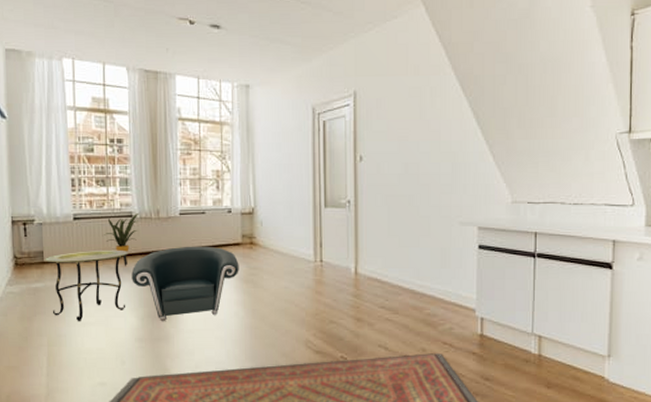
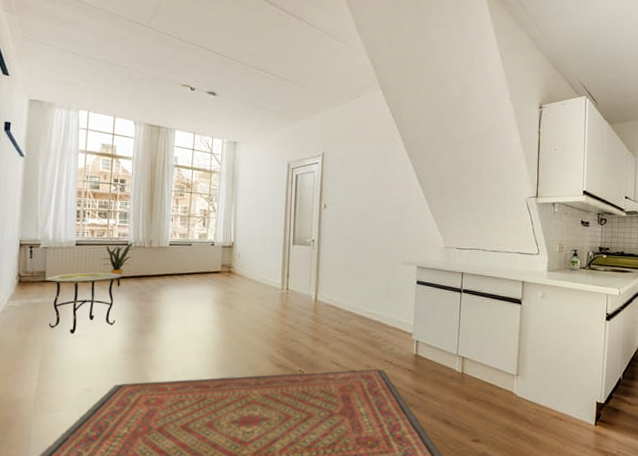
armchair: present [131,246,239,322] -> none [123,272,218,336]

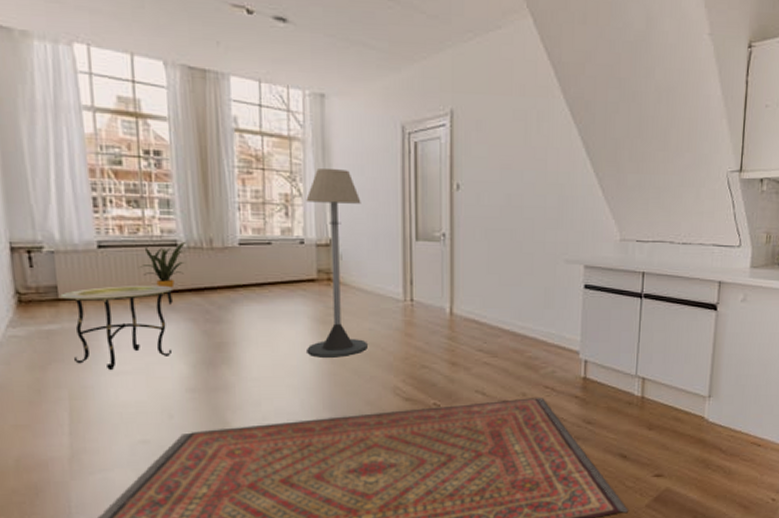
floor lamp: none [209,193,256,331] -> present [306,169,368,358]

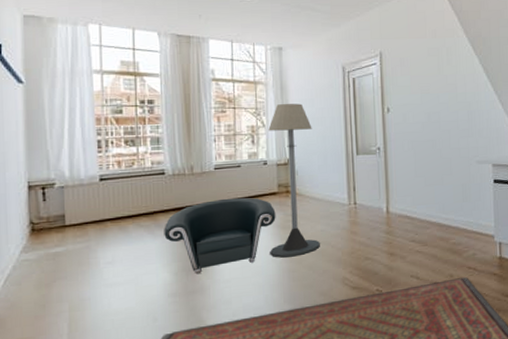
side table: present [60,284,173,371] -> none [67,207,160,284]
house plant: present [138,241,187,304] -> none [132,169,172,223]
armchair: none [178,281,315,369] -> present [164,197,276,275]

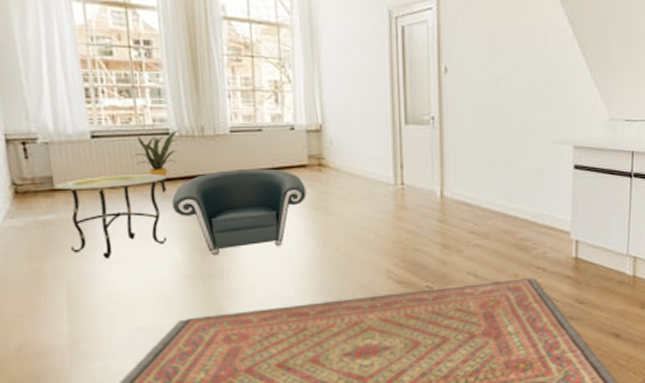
side table: none [67,207,160,284] -> present [55,173,167,260]
house plant: none [132,169,172,223] -> present [132,129,179,193]
floor lamp: present [268,103,320,258] -> none [295,55,360,243]

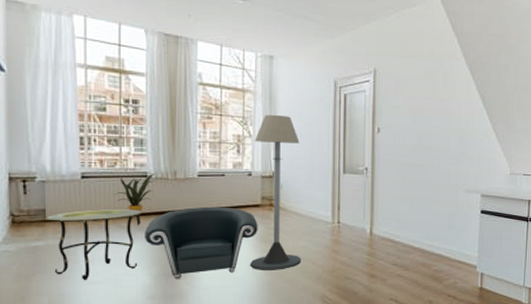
floor lamp: none [295,55,360,243] -> present [250,115,301,270]

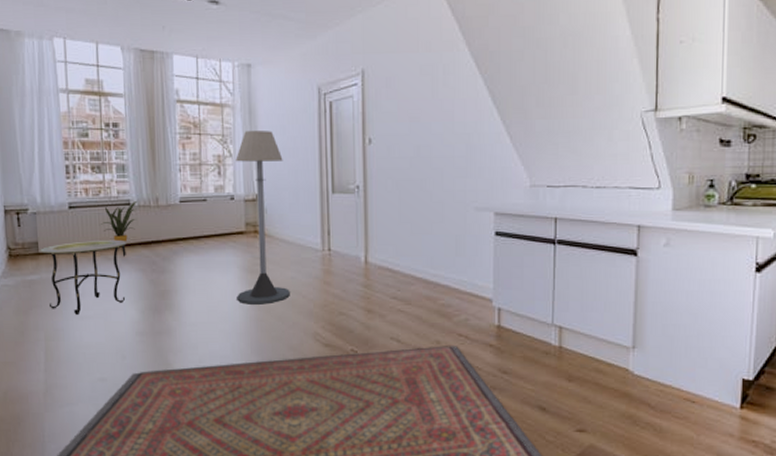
armchair: present [145,206,258,280] -> none [130,235,243,315]

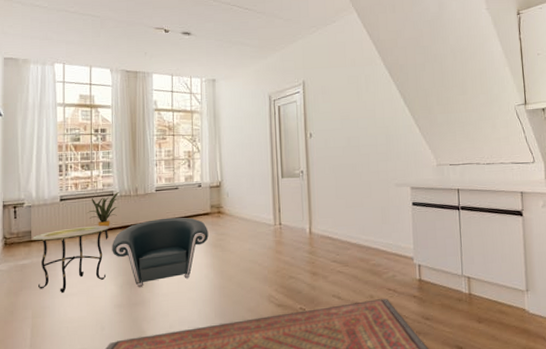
armchair: none [130,235,243,315] -> present [112,217,209,288]
floor lamp: present [235,131,290,305] -> none [203,130,248,275]

